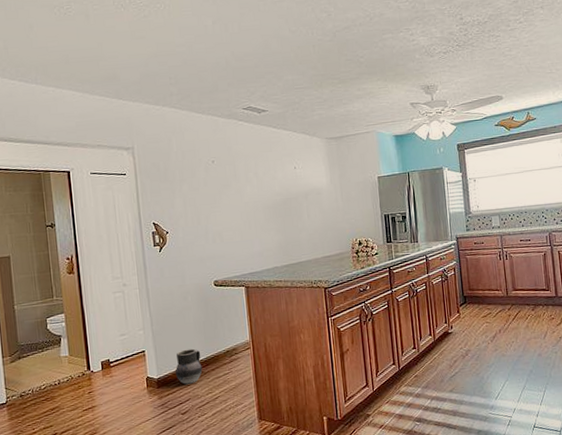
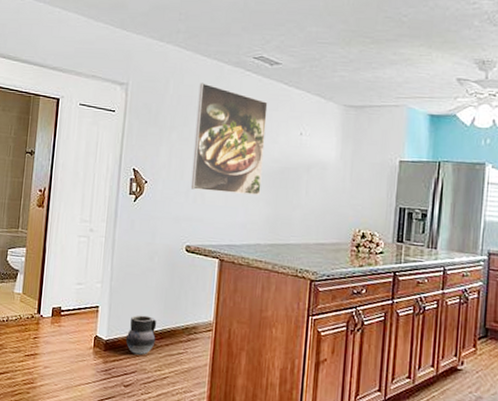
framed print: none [199,137,270,232] -> present [190,83,268,195]

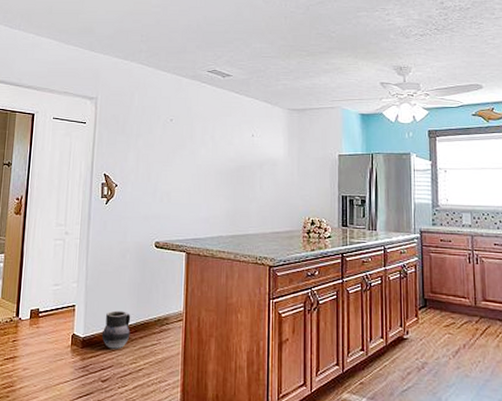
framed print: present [190,83,268,195] -> none [157,94,222,192]

